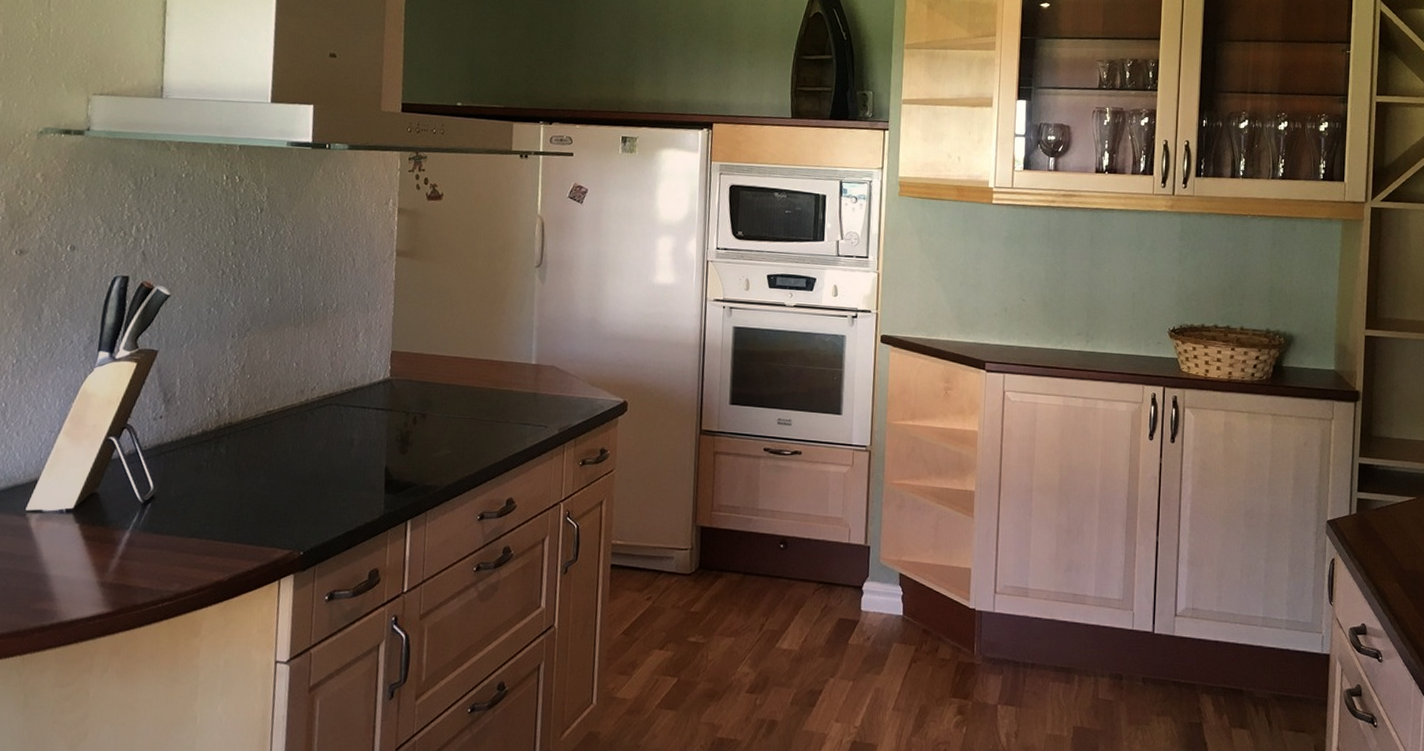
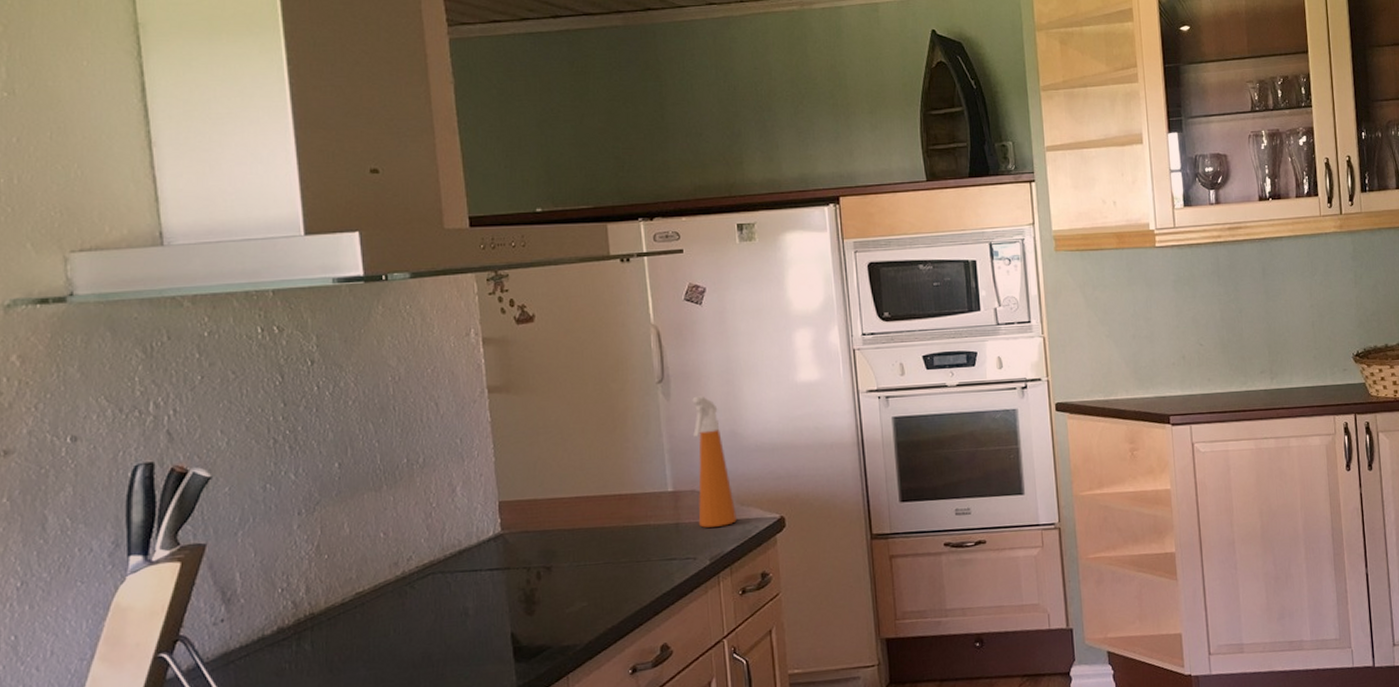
spray bottle: none [553,283,587,402] -> present [692,396,737,528]

